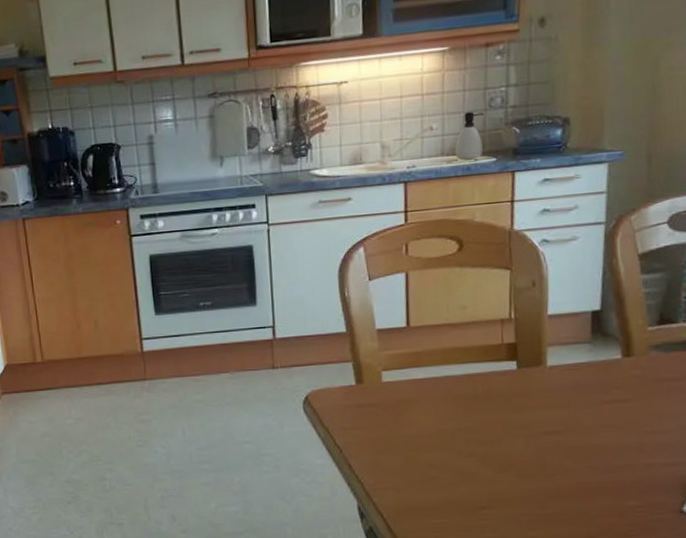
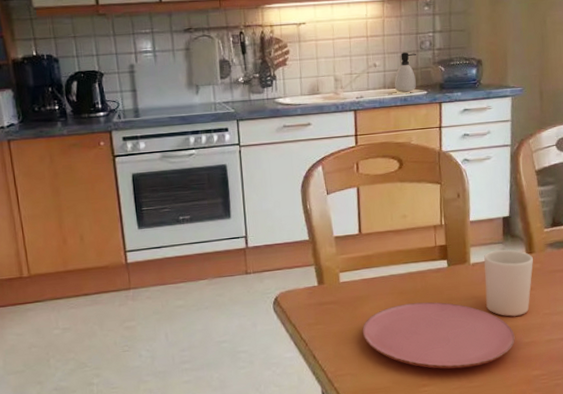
plate: none [408,409,603,491] -> present [362,302,515,369]
mug: none [564,350,632,433] -> present [484,249,534,317]

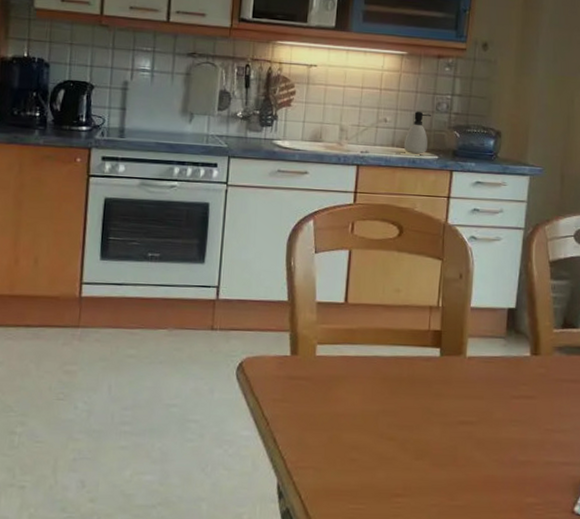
plate: present [362,302,515,369] -> none [333,392,509,481]
mug: present [484,249,534,317] -> none [480,345,539,427]

